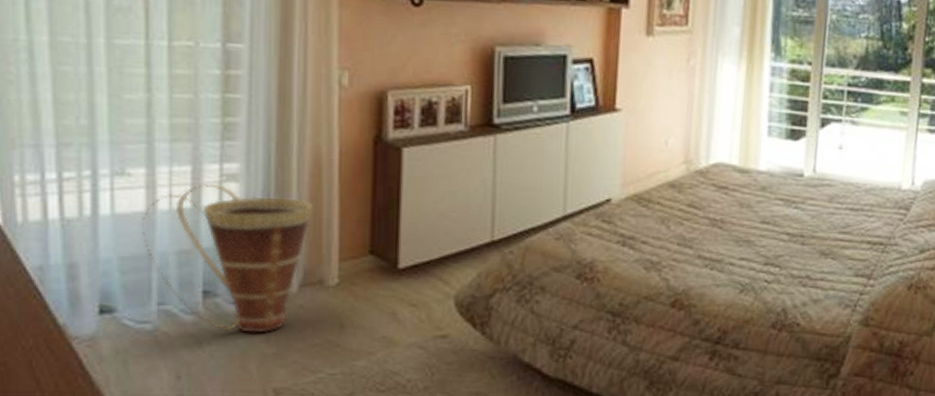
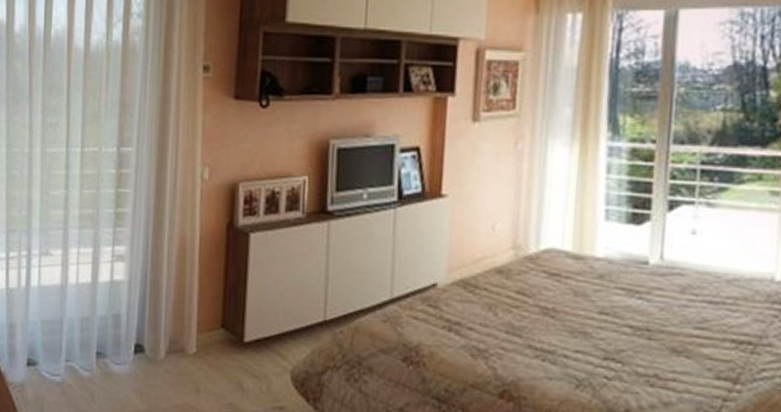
basket: present [142,184,313,333] -> none [57,263,179,392]

